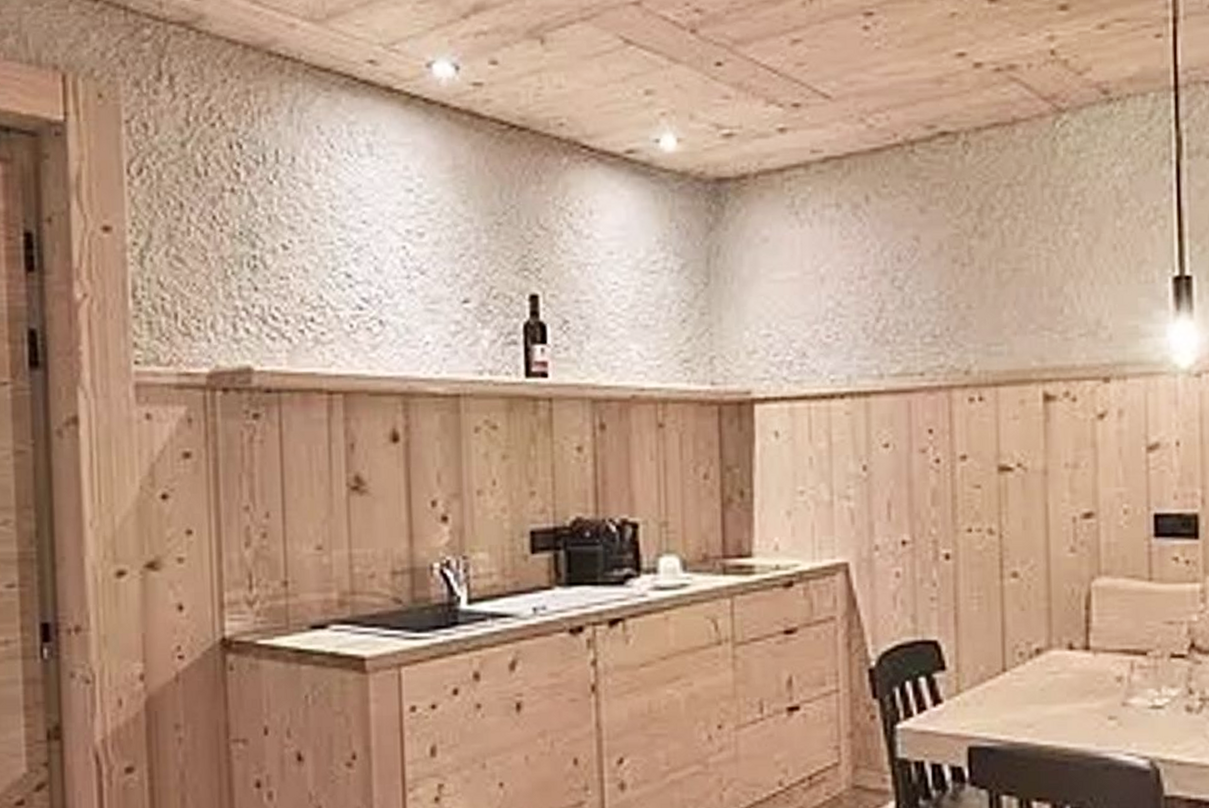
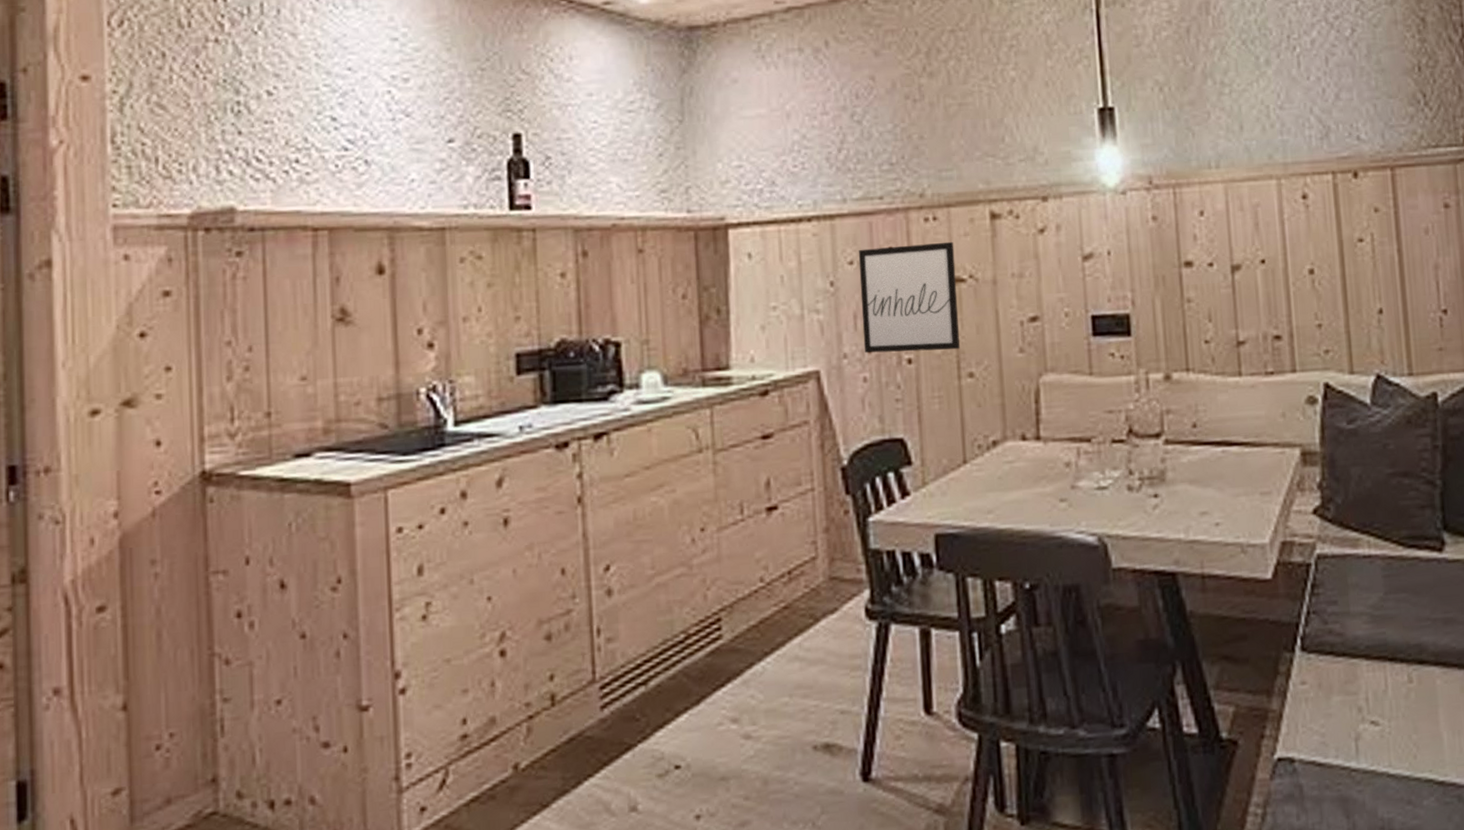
wall art: none [894,425,1004,546] -> present [858,241,960,354]

